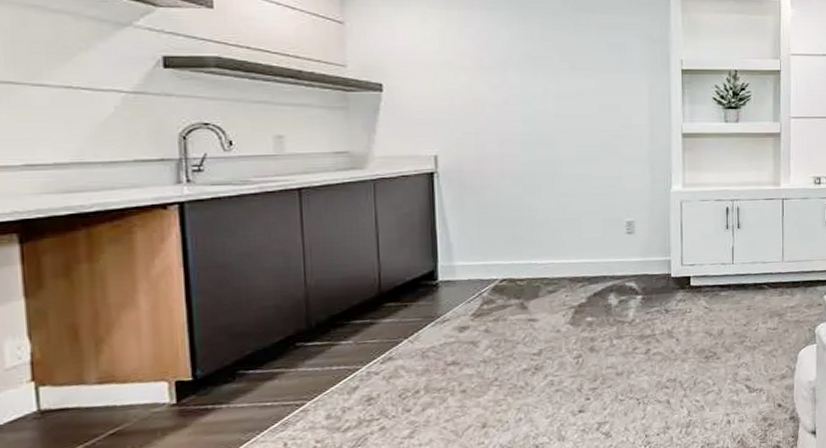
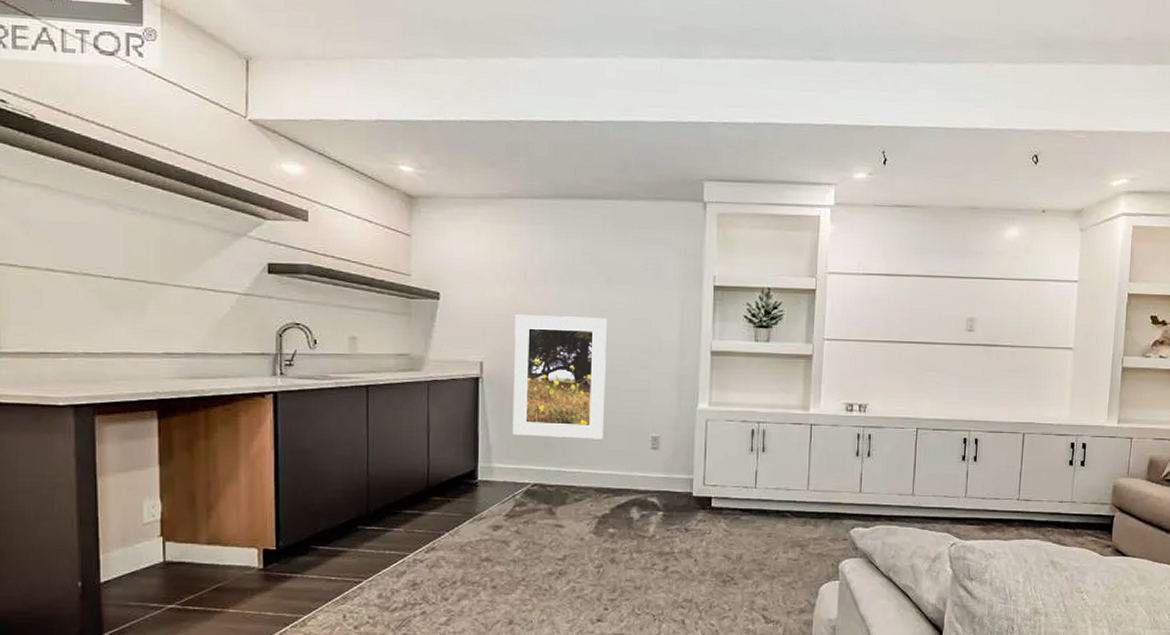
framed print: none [472,104,576,231] -> present [512,315,607,439]

